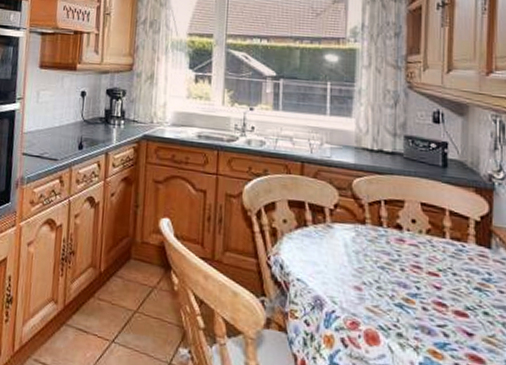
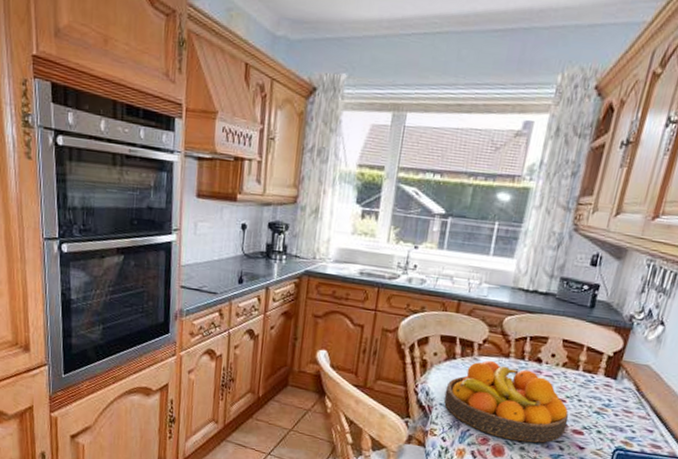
fruit bowl: none [301,227,447,328] -> present [443,360,569,443]

